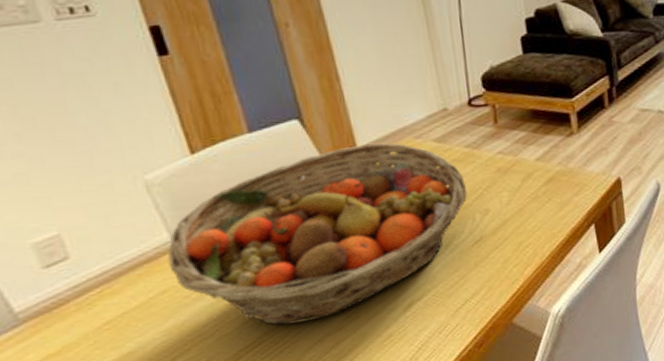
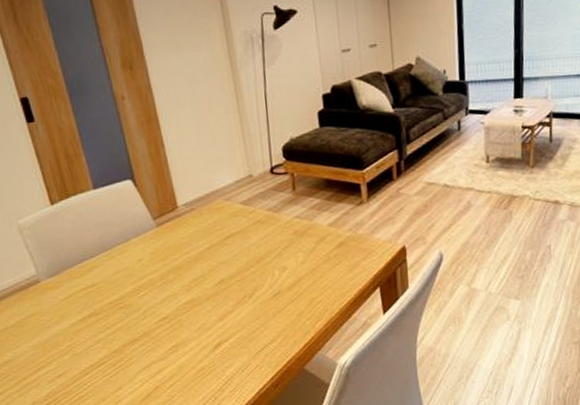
fruit basket: present [167,143,467,326] -> none [34,202,268,351]

